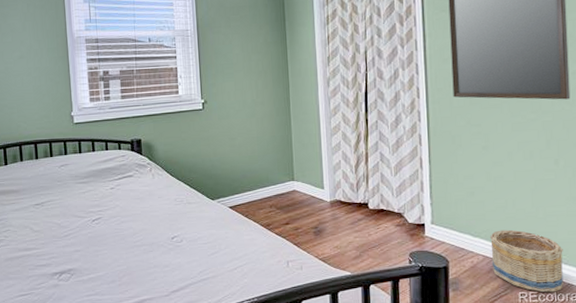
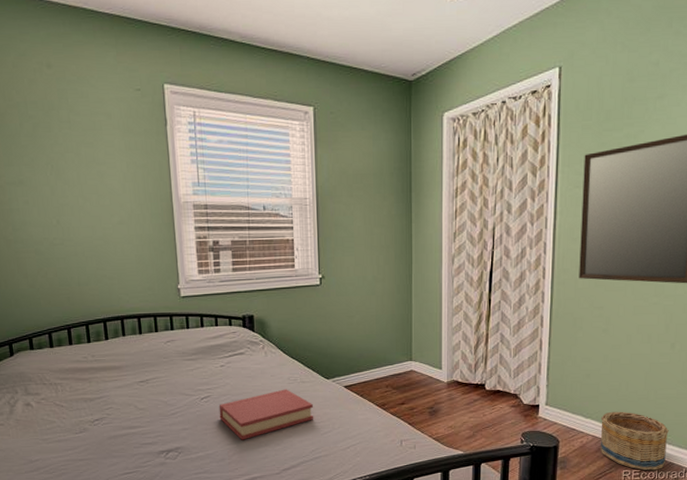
hardback book: none [109,210,200,262] -> present [218,389,314,440]

